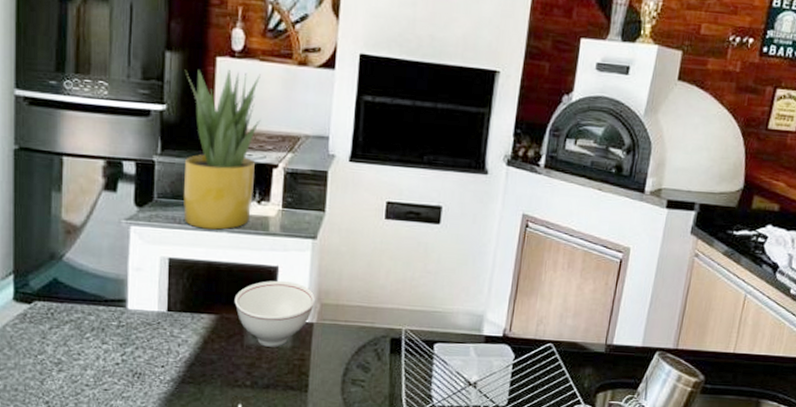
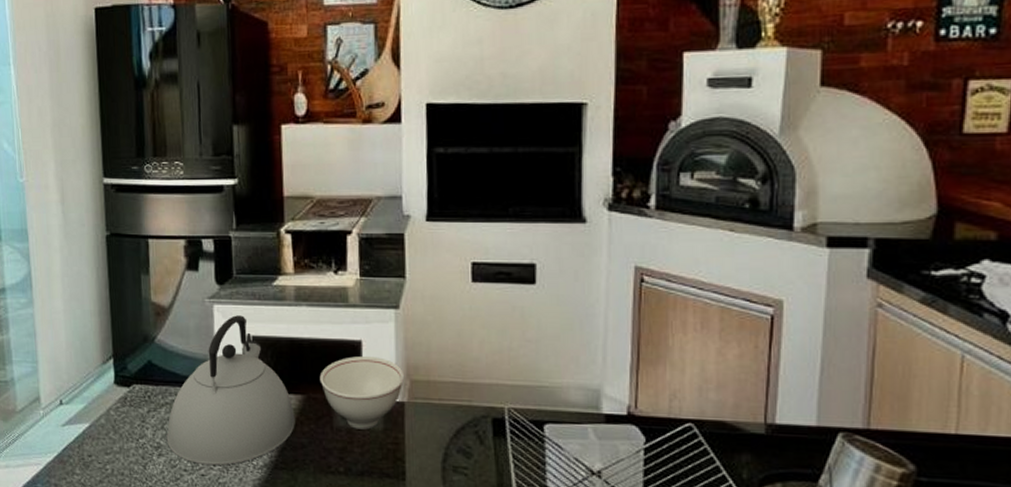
kettle: none [68,237,206,380] -> present [166,315,295,465]
planter: present [183,69,261,230] -> none [252,137,330,304]

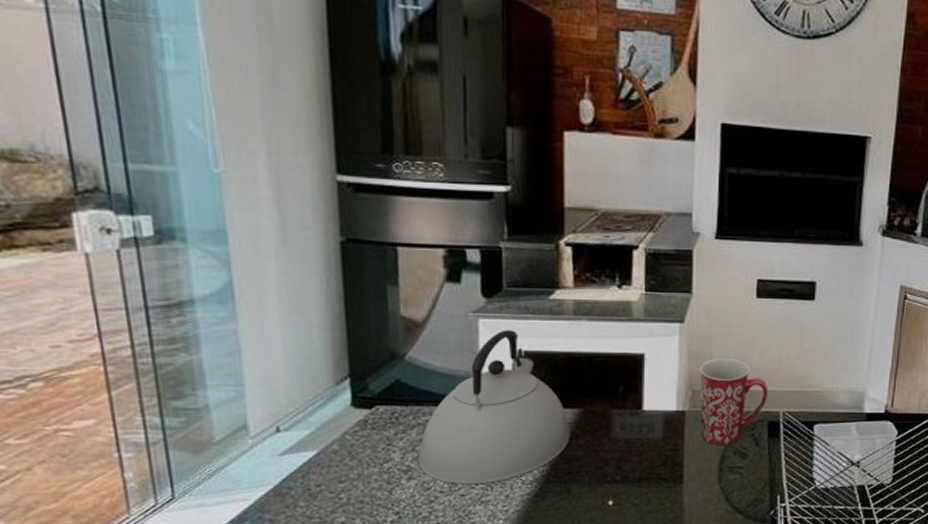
bowl: present [319,356,405,430] -> none [598,369,687,439]
mug: none [416,346,491,441] -> present [699,357,769,445]

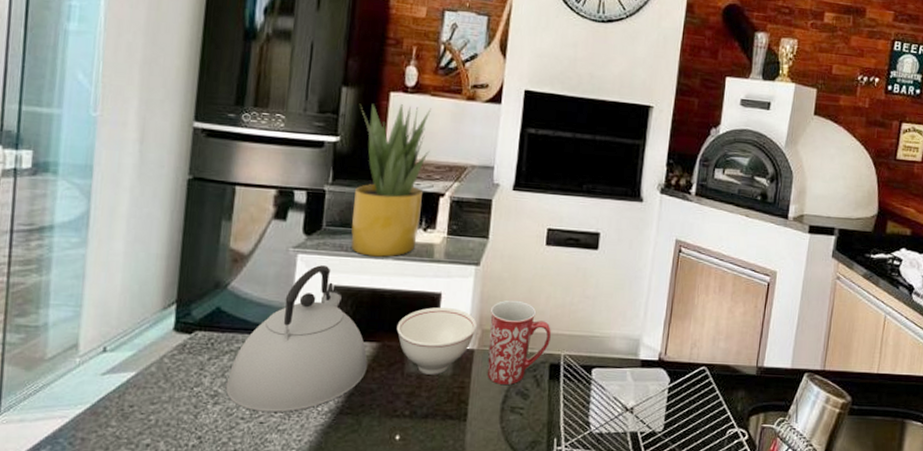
planter: none [529,145,617,318] -> present [350,103,431,257]
bowl: none [598,369,687,439] -> present [396,307,478,375]

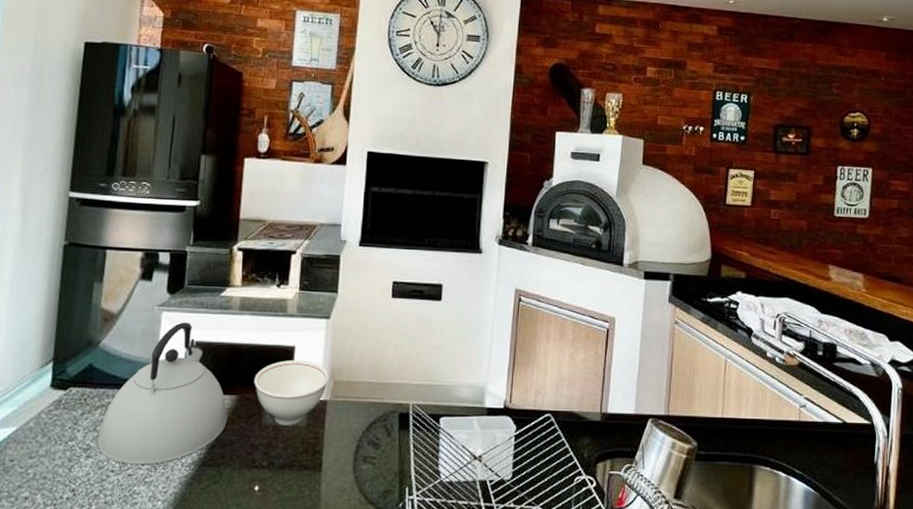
planter: present [350,103,431,257] -> none [210,169,282,313]
mug: present [487,300,552,385] -> none [339,351,400,434]

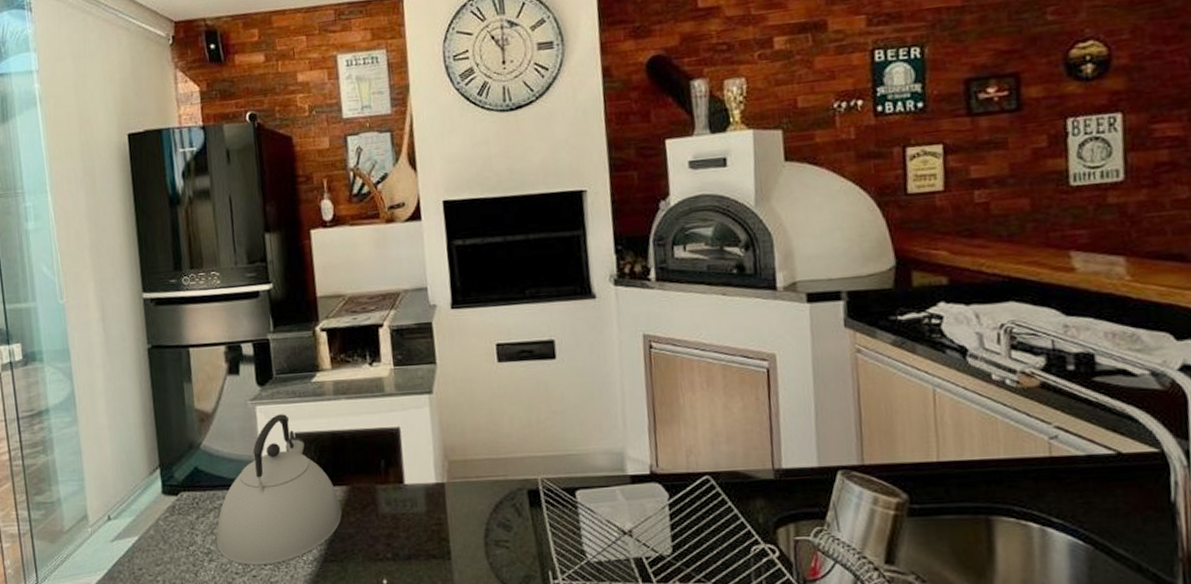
bowl: present [254,360,330,426] -> none [362,442,443,514]

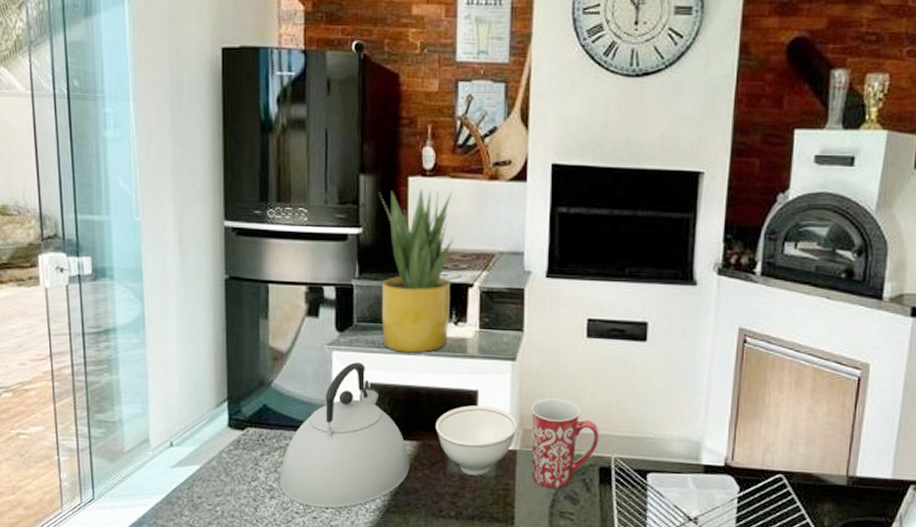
planter: none [284,238,365,399] -> present [378,189,454,353]
bowl: none [362,442,443,514] -> present [435,405,519,476]
mug: none [452,425,524,517] -> present [530,397,600,488]

